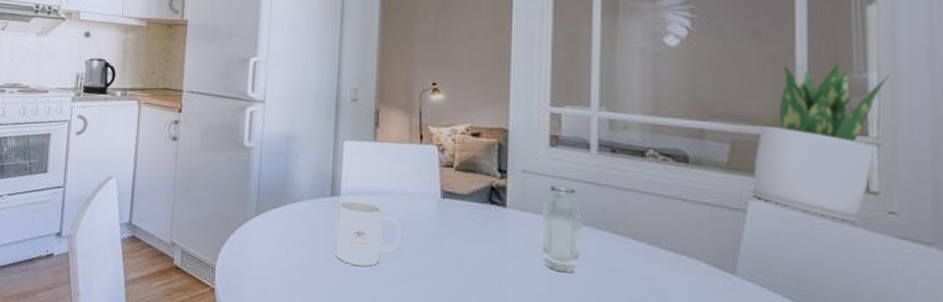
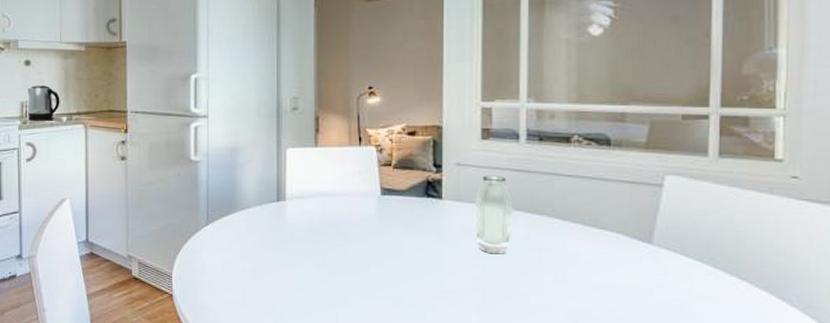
mug: present [334,199,401,267] -> none [282,203,345,264]
planter: present [752,64,891,222] -> none [668,42,799,188]

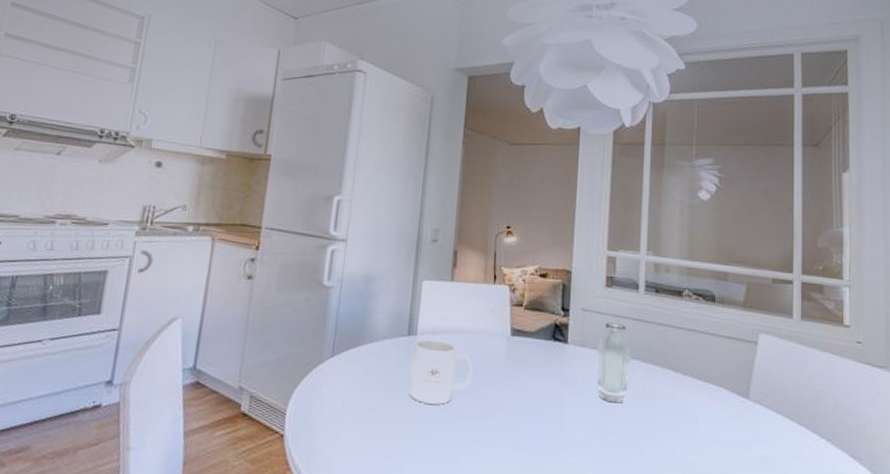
kettle: present [28,84,60,121] -> none [148,189,190,230]
mug: none [282,203,345,264] -> present [409,338,473,405]

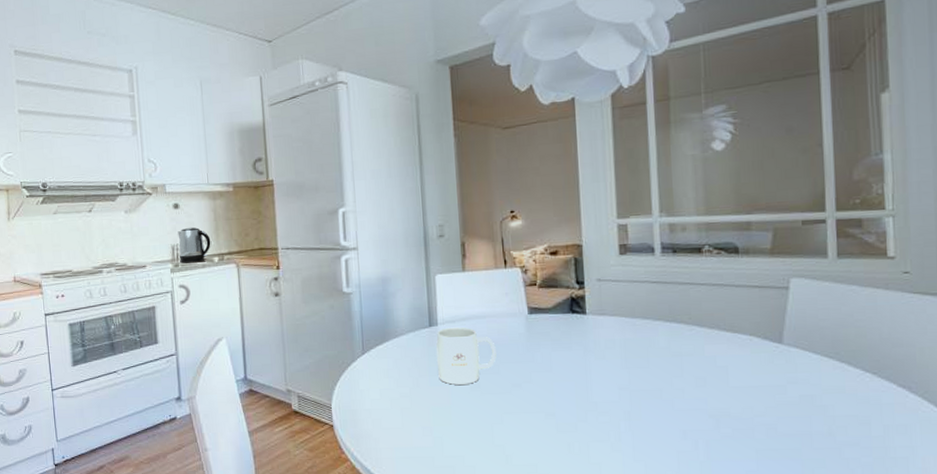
kettle: none [148,189,190,230] -> present [178,227,211,264]
vase: present [596,322,632,404] -> none [616,288,654,364]

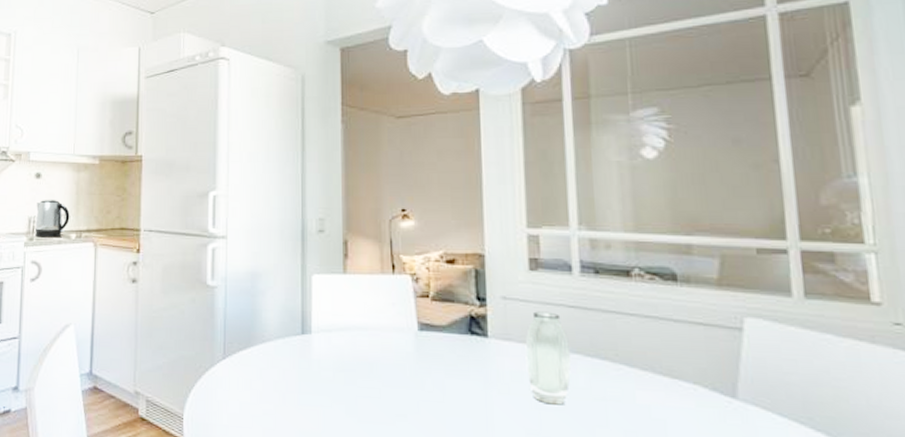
mug: present [436,327,497,386] -> none [307,337,378,409]
vase: none [616,288,654,364] -> present [525,311,572,405]

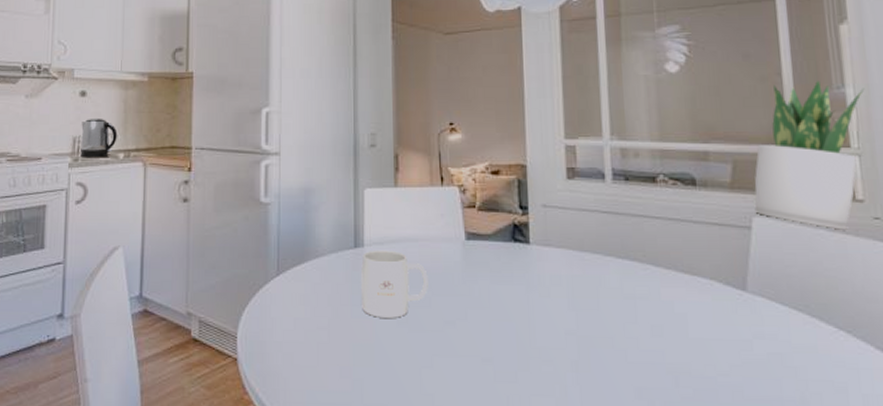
mug: none [307,337,378,409] -> present [360,250,428,319]
vase: present [525,311,572,405] -> none [563,217,605,305]
planter: none [746,169,883,336] -> present [754,81,865,230]

